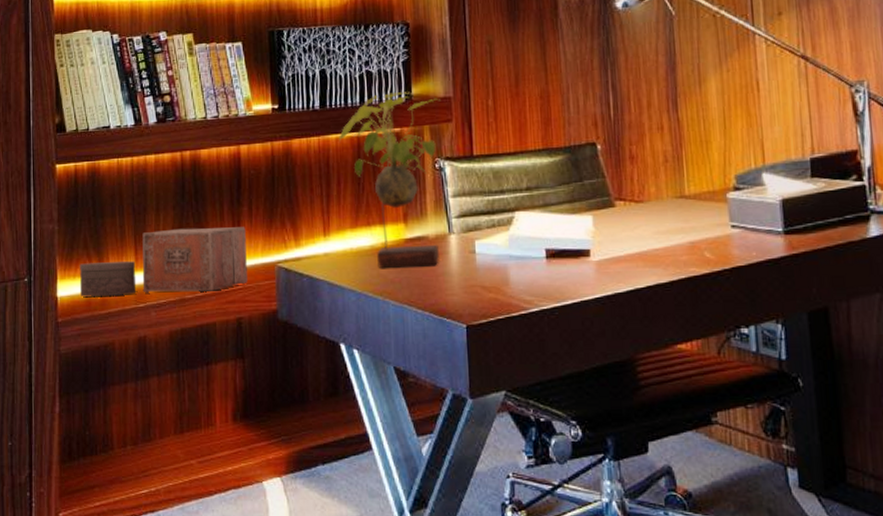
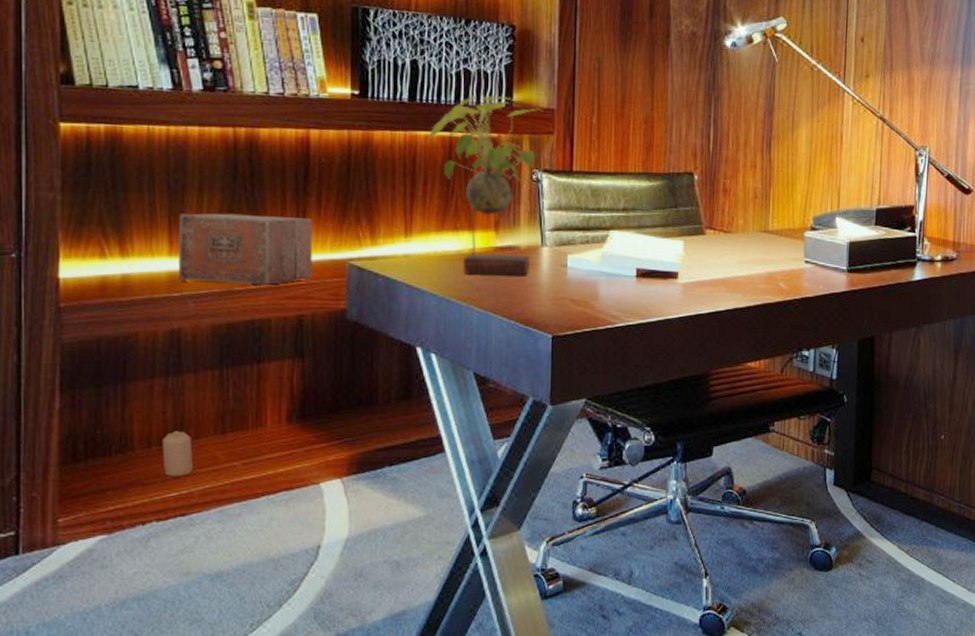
decorative box: present [80,261,137,298] -> none [92,242,170,283]
candle: none [134,431,159,474] -> present [162,431,193,476]

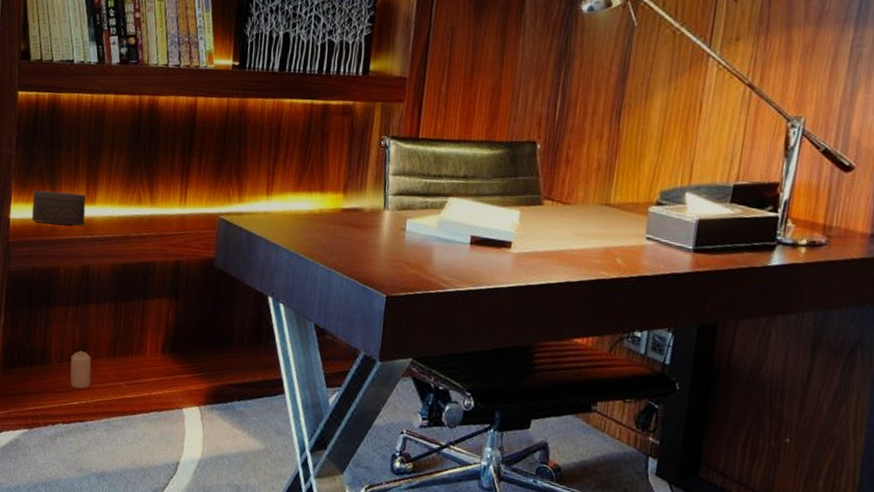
decorative box: none [92,242,170,283] -> present [32,190,87,226]
decorative box: present [178,213,314,285] -> none [91,169,194,233]
plant: present [429,95,543,275] -> none [293,64,396,237]

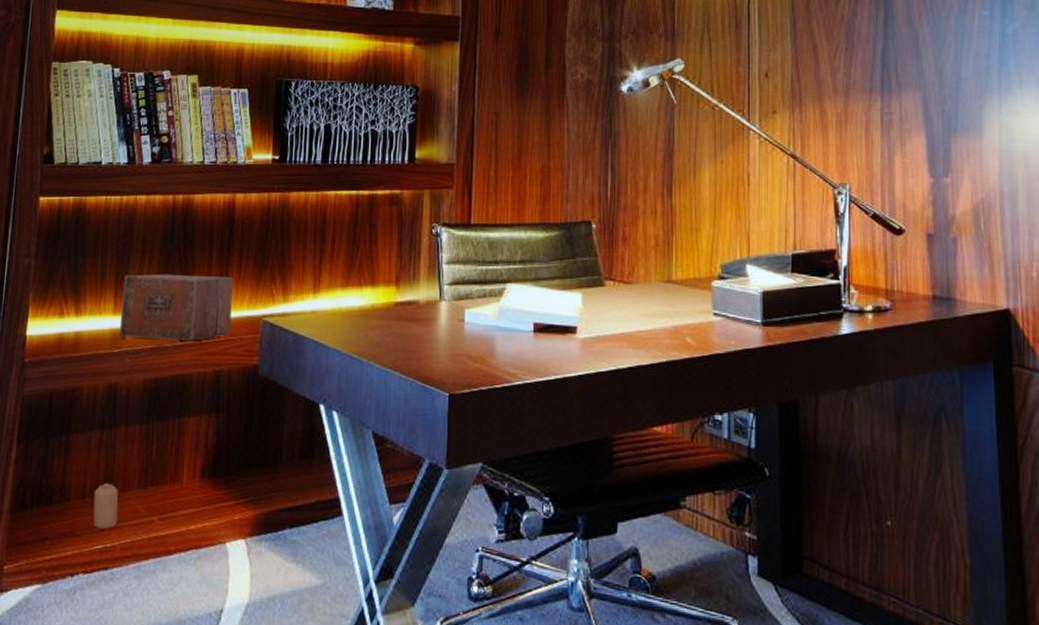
decorative box: present [32,190,87,226] -> none [52,302,115,340]
decorative box: none [91,169,194,233] -> present [119,274,233,341]

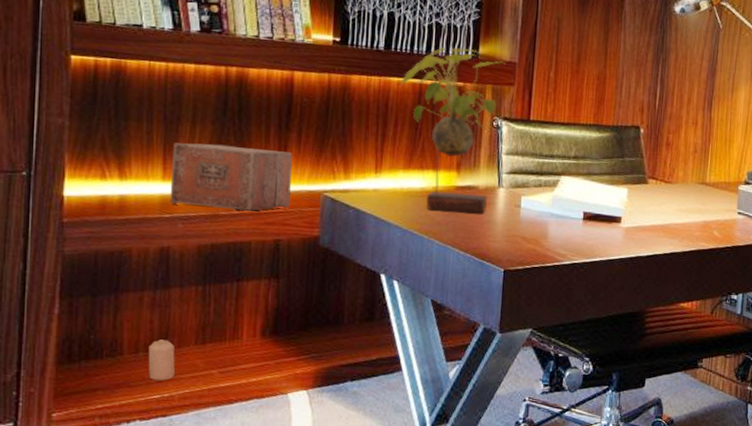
plant: none [338,153,443,331] -> present [401,47,506,213]

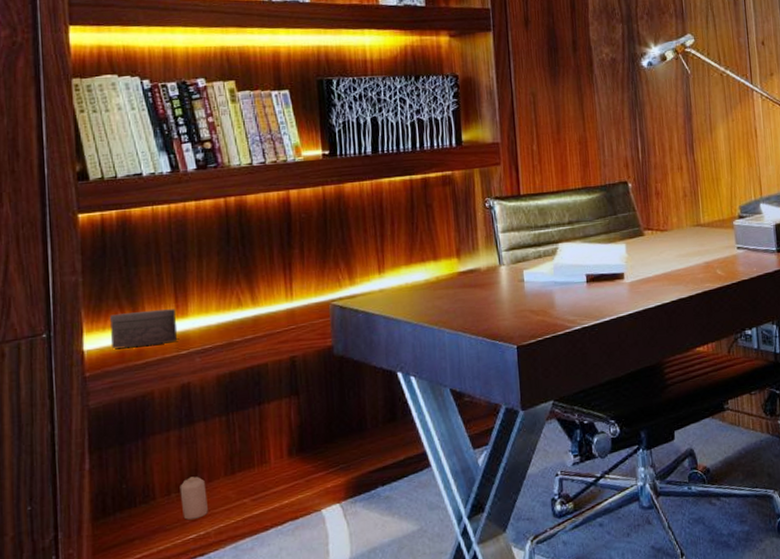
decorative box: none [93,164,164,204] -> present [110,309,178,349]
decorative box: present [169,142,292,211] -> none [183,269,301,340]
plant: present [401,47,506,213] -> none [392,137,491,300]

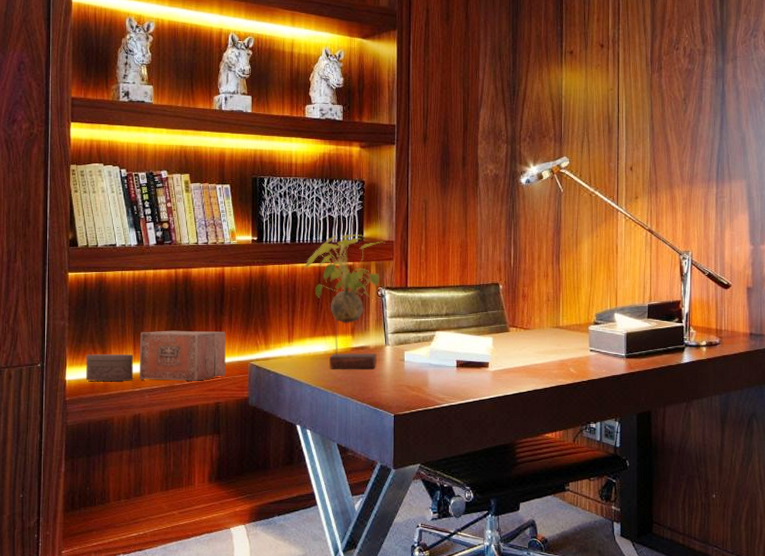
candle: present [180,476,208,520] -> none [127,488,147,521]
decorative box: none [183,269,301,340] -> present [139,330,227,381]
plant: none [392,137,491,300] -> present [304,233,385,369]

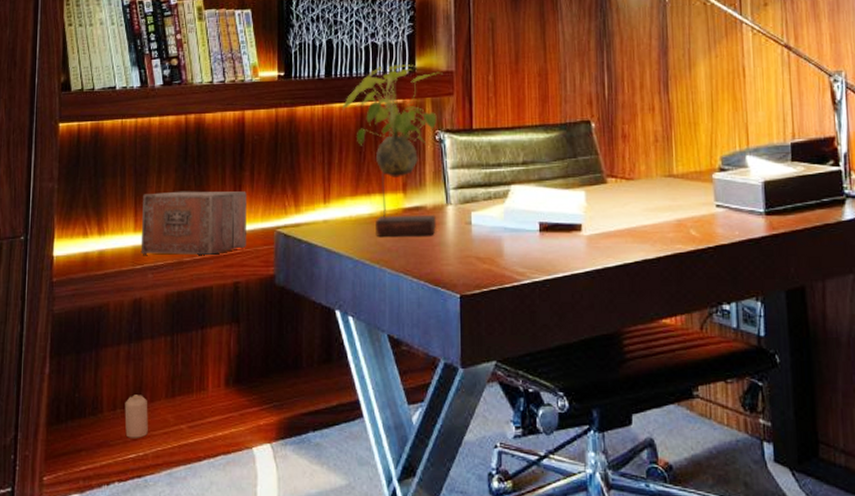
decorative box: present [86,354,134,382] -> none [77,222,135,258]
candle: none [127,488,147,521] -> present [124,394,148,438]

